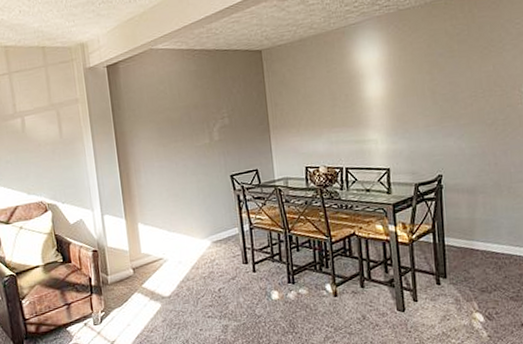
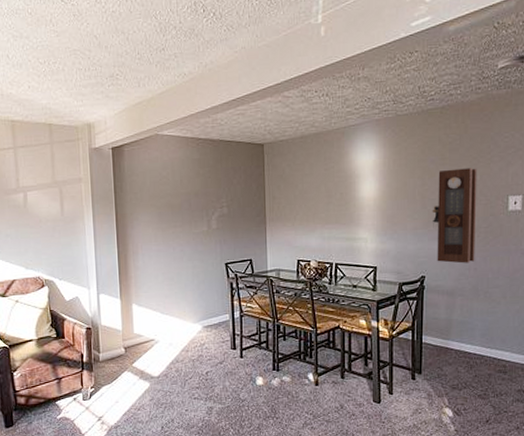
pendulum clock: none [444,58,495,159] -> present [432,168,477,264]

